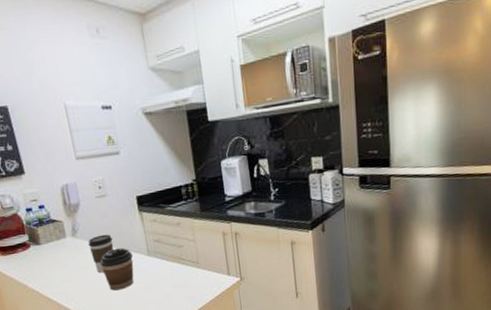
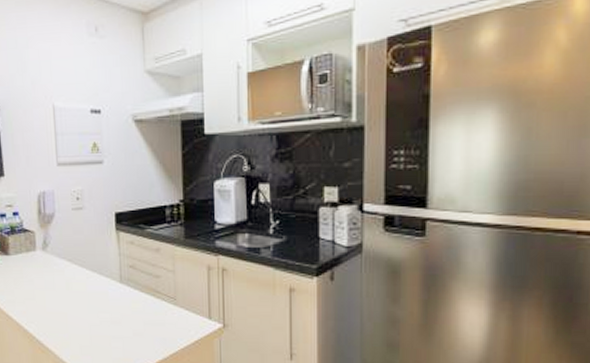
coffee cup: present [88,234,114,274] -> none [57,252,84,296]
coffee cup: present [99,247,134,291] -> none [67,269,104,318]

